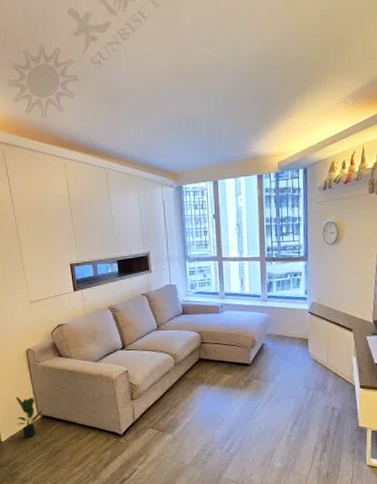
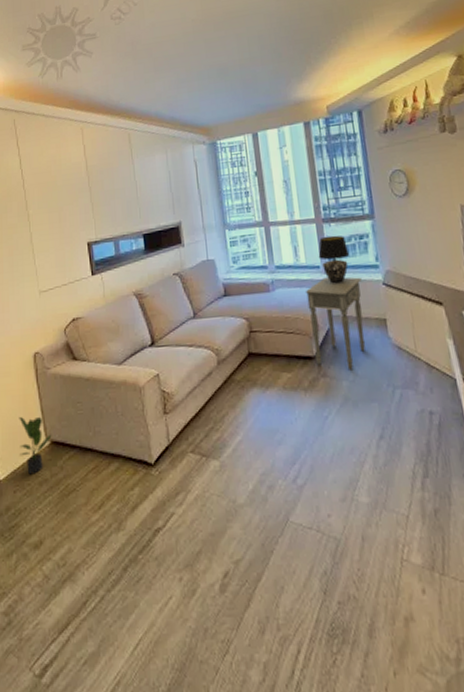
side table: none [248,304,292,375] -> present [306,277,366,371]
table lamp: none [260,272,285,310] -> present [318,235,350,284]

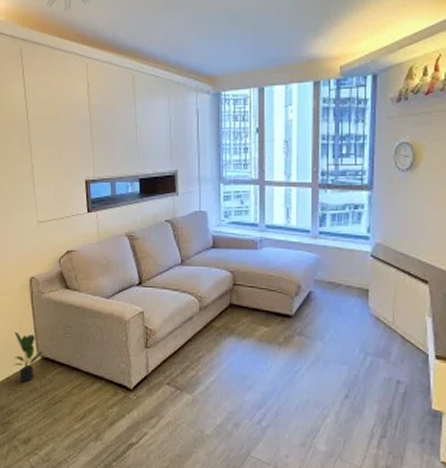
side table: present [306,277,366,371] -> none [293,242,350,333]
table lamp: present [318,235,350,284] -> none [310,202,342,250]

